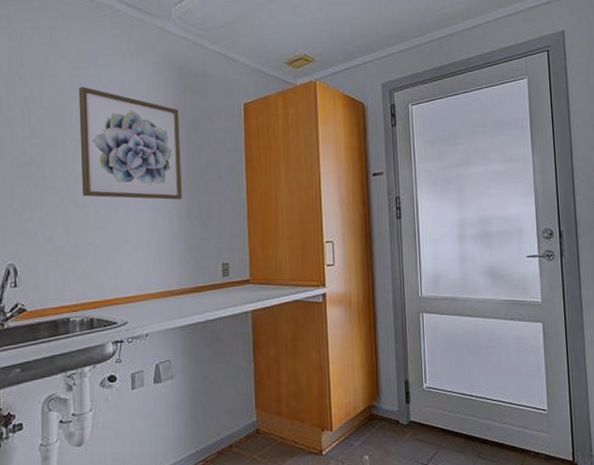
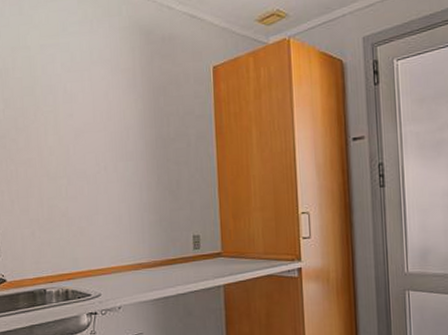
wall art: present [78,86,182,200] -> none [48,56,152,170]

